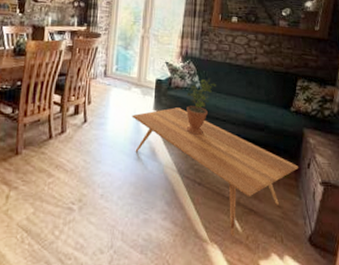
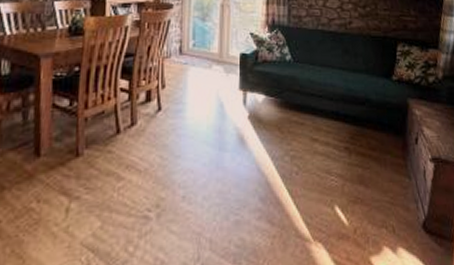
coffee table: present [132,107,299,237] -> none [214,85,406,233]
potted plant: present [186,77,217,135] -> none [277,48,310,116]

